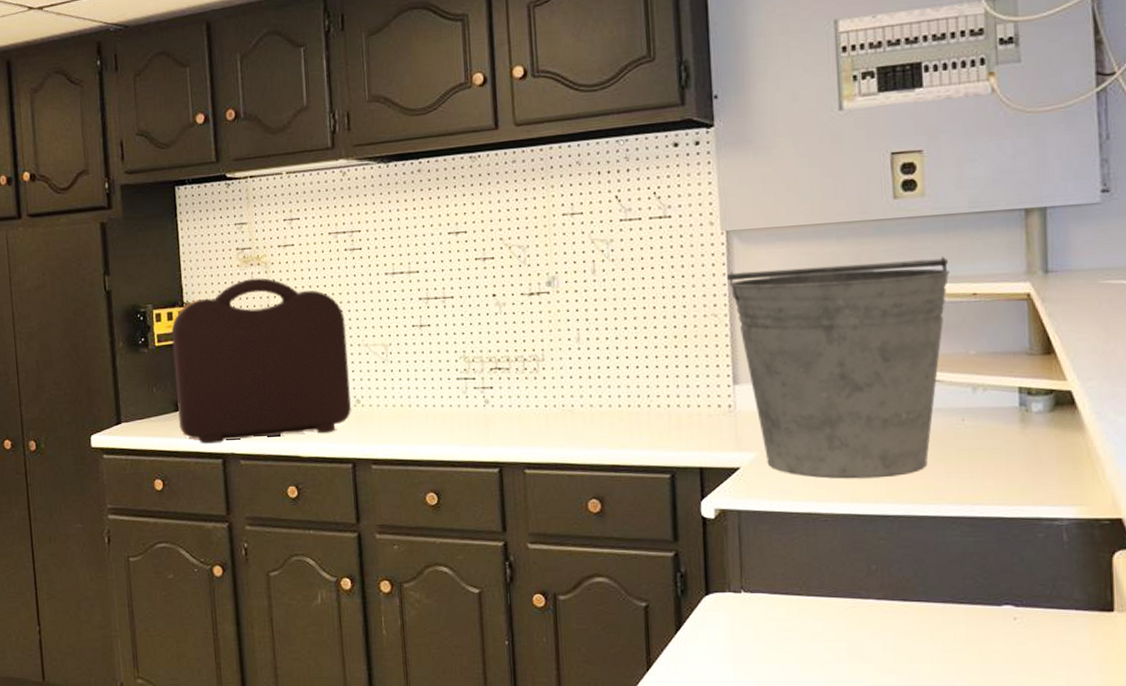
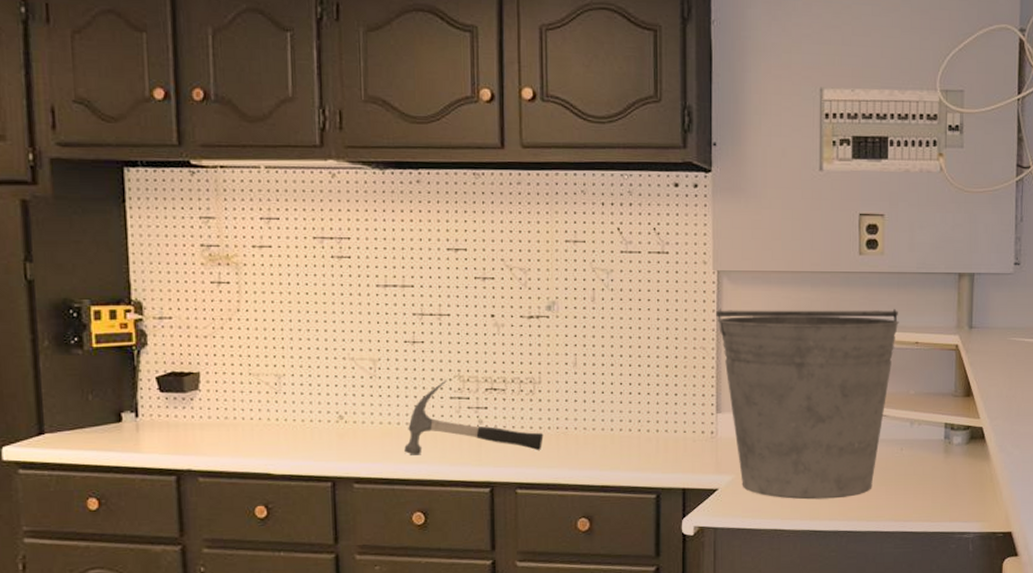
toolbox: present [171,278,351,445] -> none [114,279,333,460]
claw hammer: none [416,360,550,437] -> present [404,378,544,455]

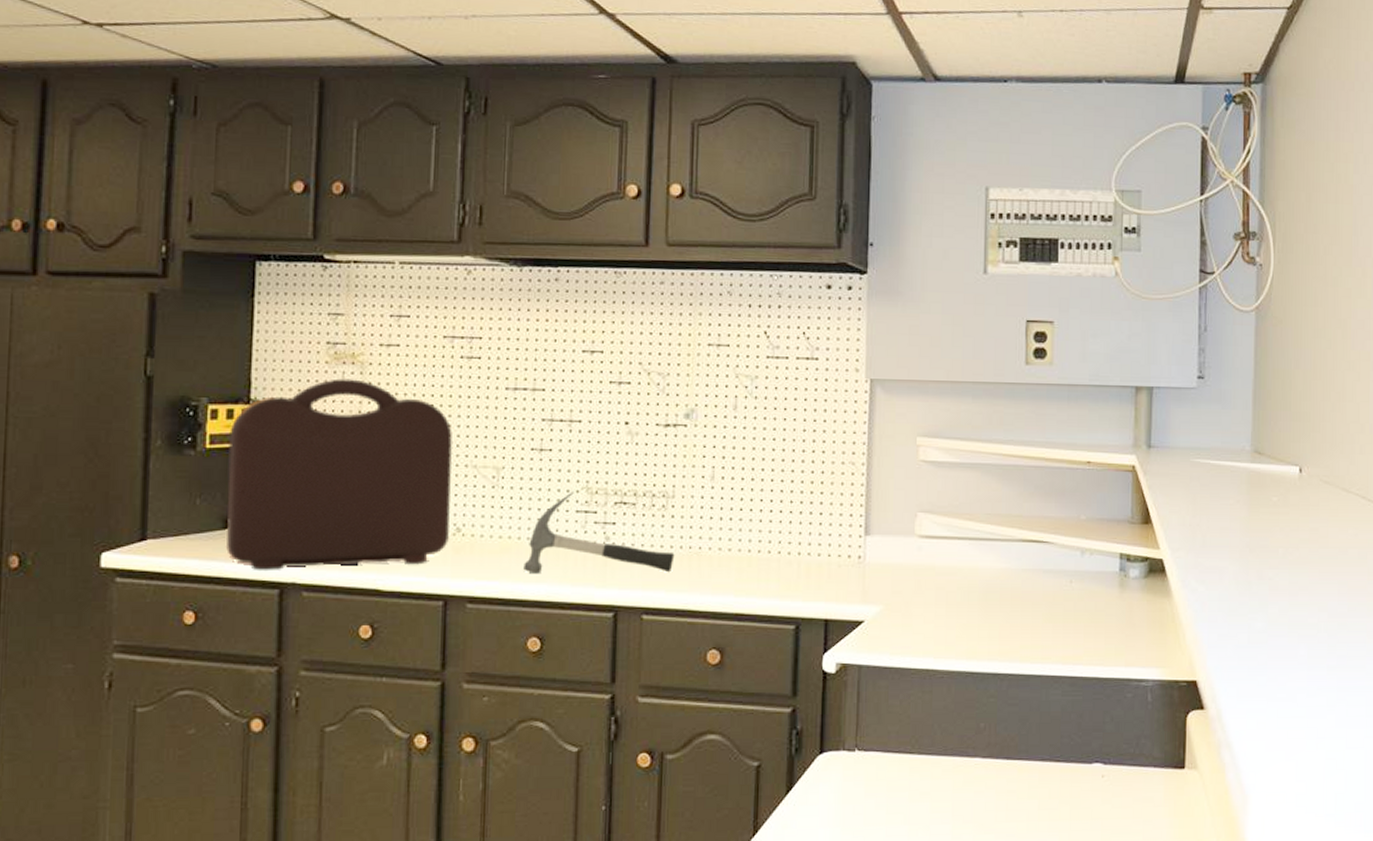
toolbox: none [114,279,333,460] -> present [226,379,453,572]
bucket: present [716,309,899,500] -> none [868,420,1069,636]

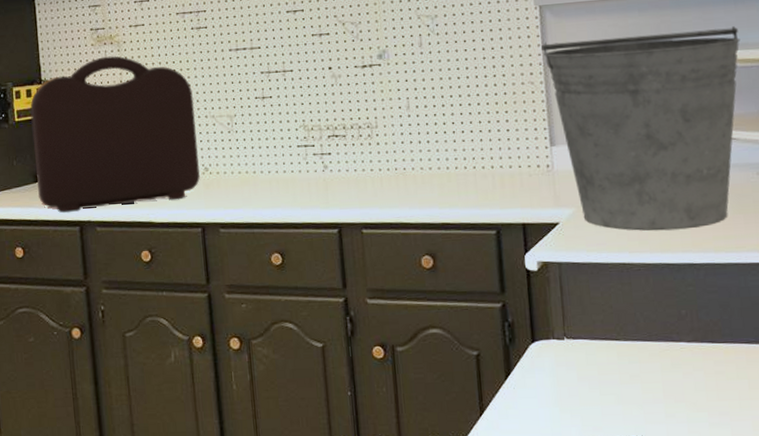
claw hammer: present [523,490,675,574] -> none [260,129,384,201]
bucket: none [868,420,1069,636] -> present [541,26,740,231]

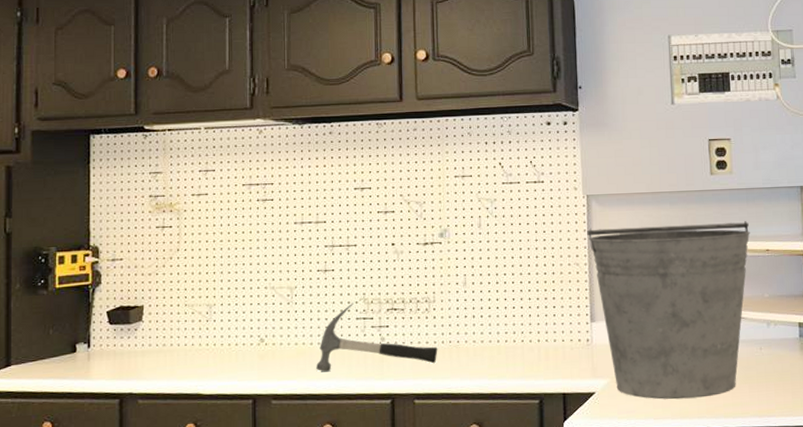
toolbox: present [30,56,200,214] -> none [74,224,255,386]
claw hammer: none [260,129,384,201] -> present [316,301,438,372]

